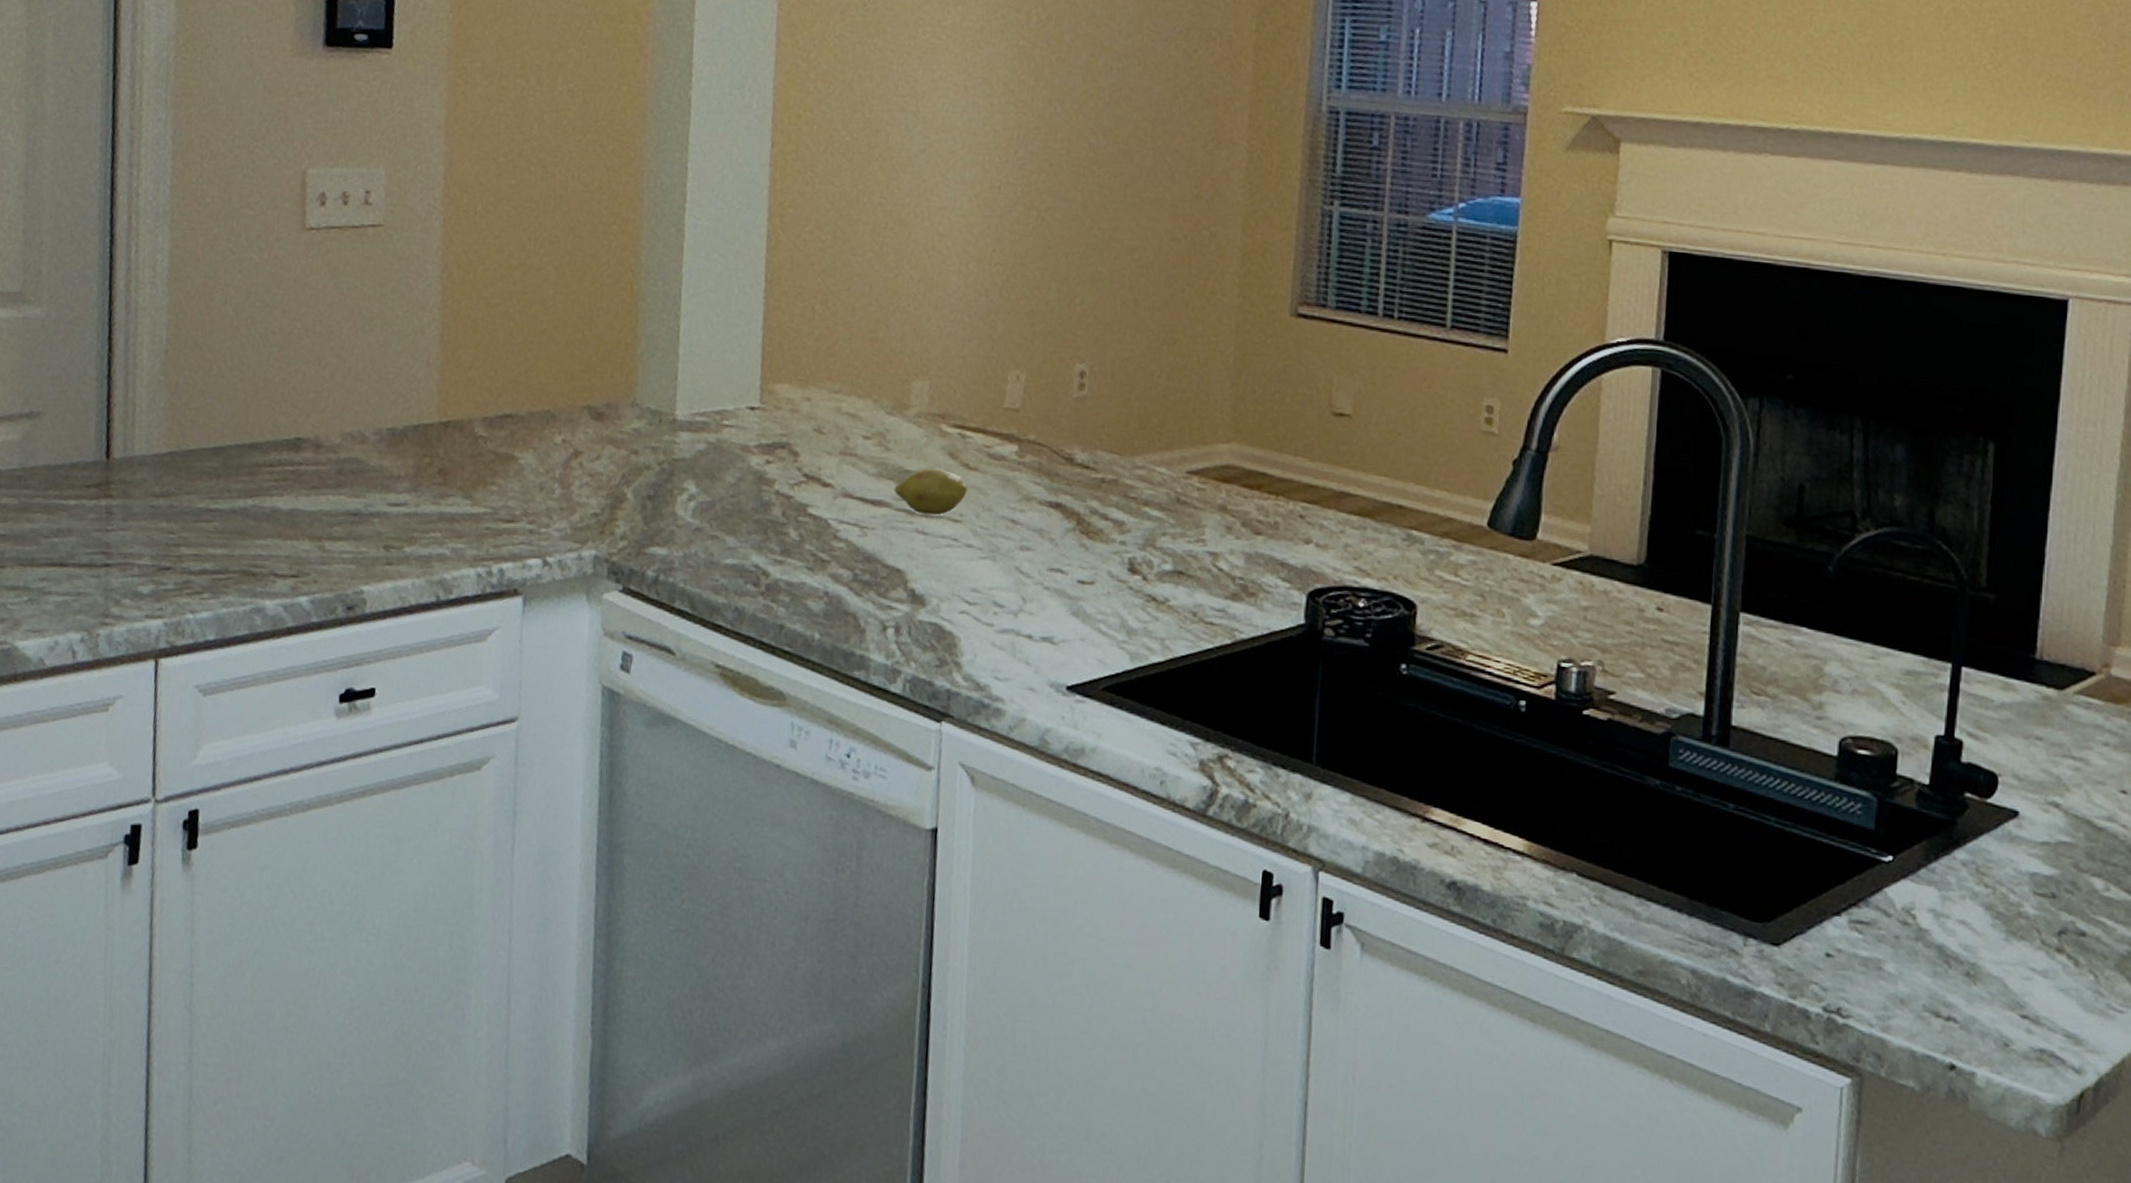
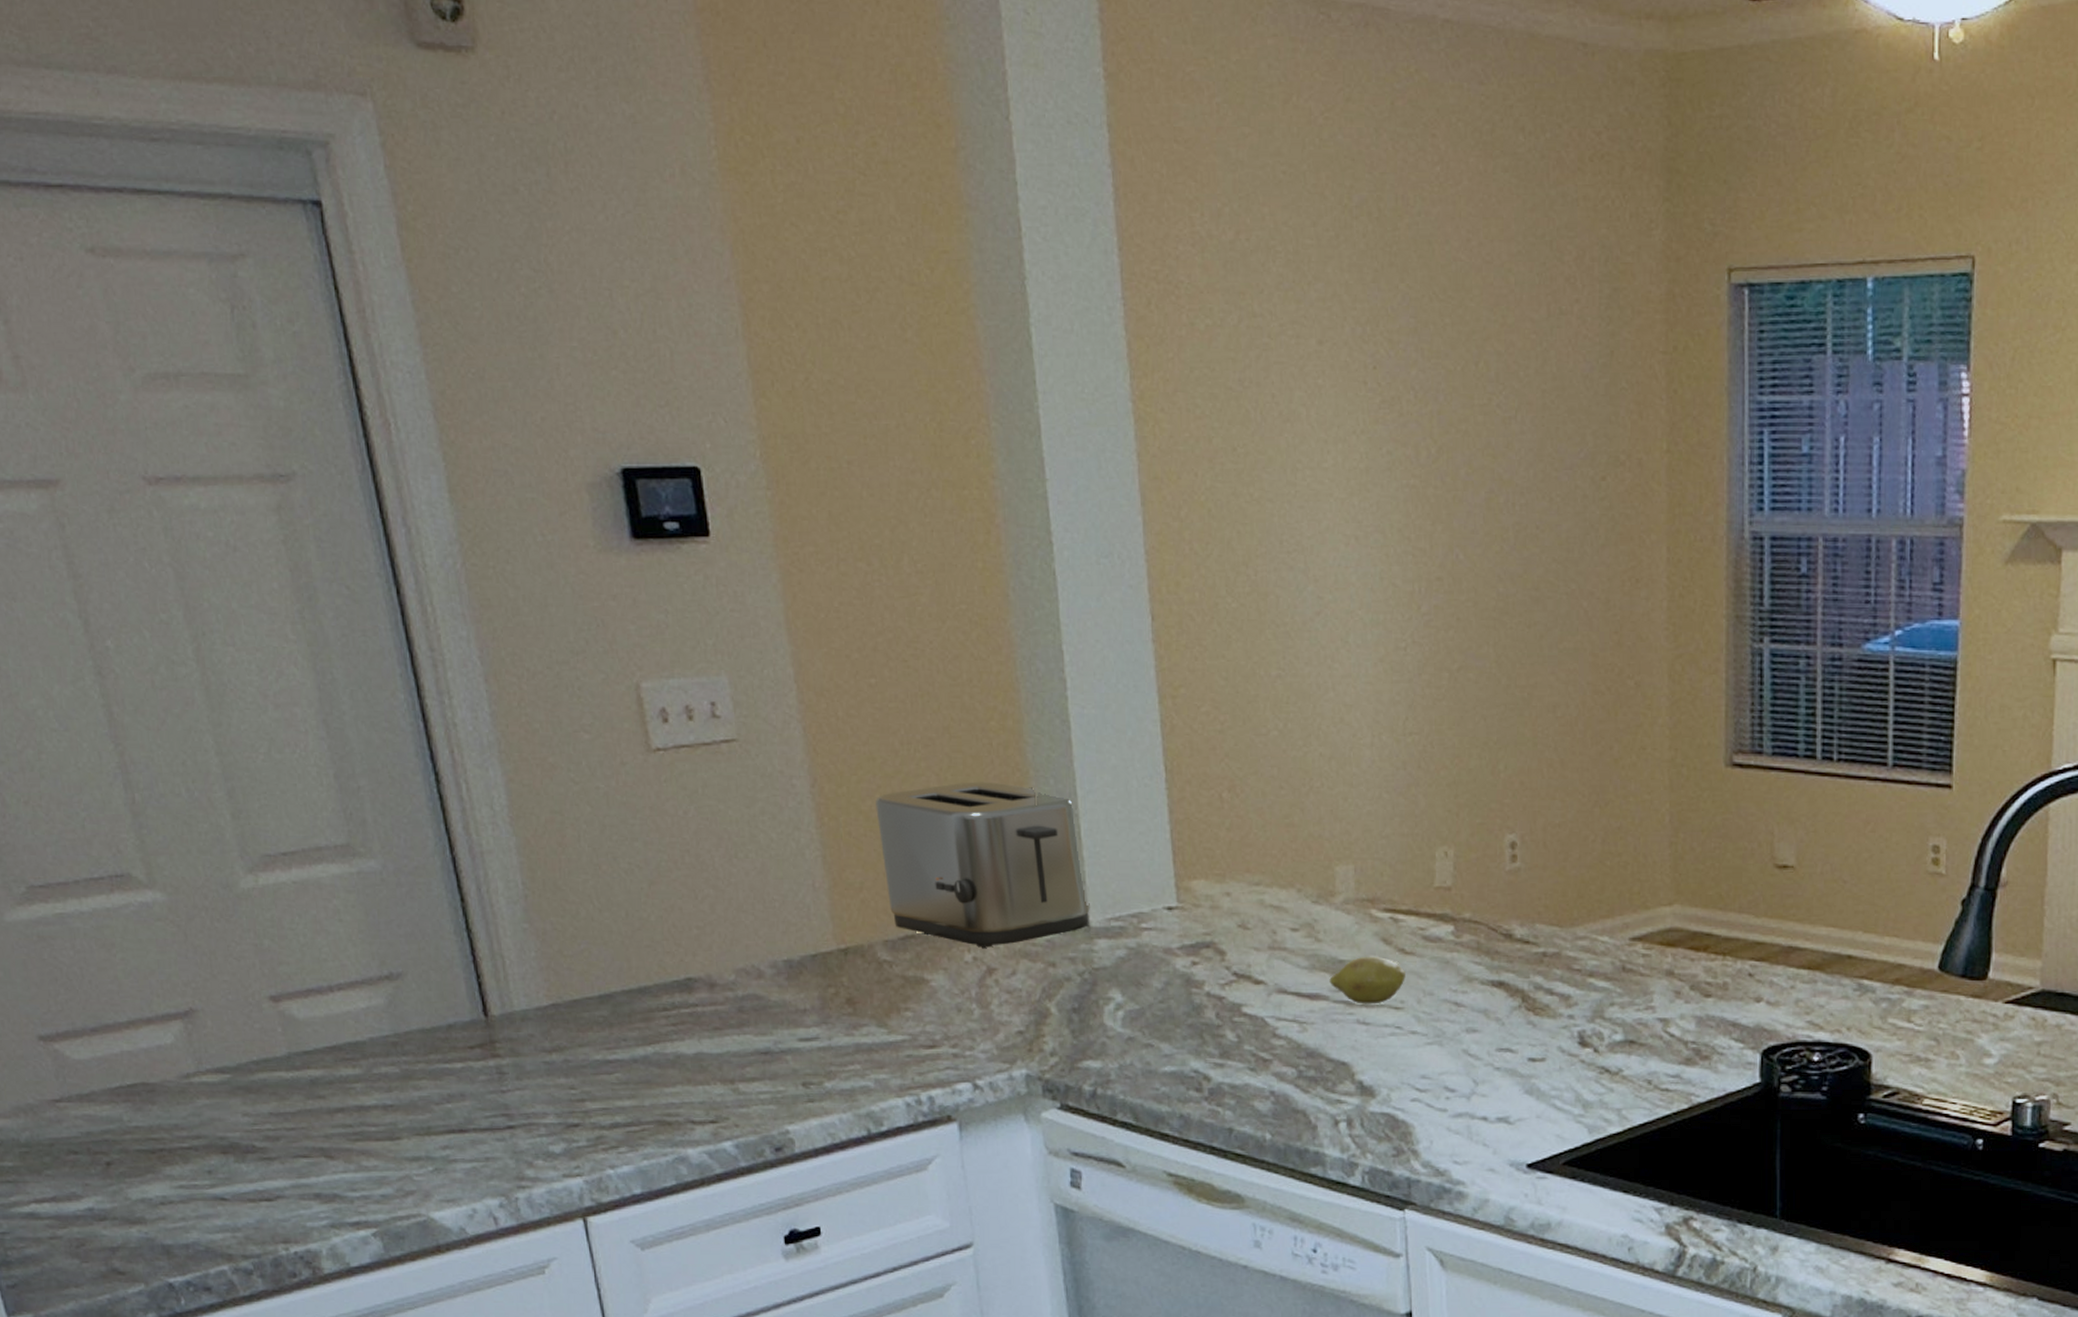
toaster: none [493,278,679,432] -> present [875,782,1090,948]

